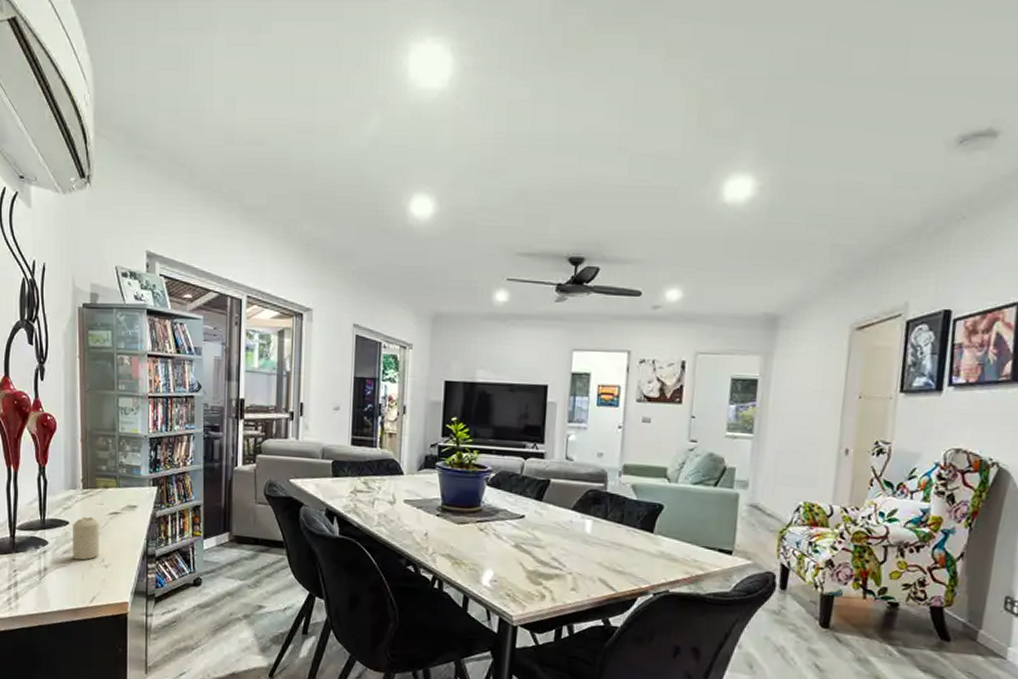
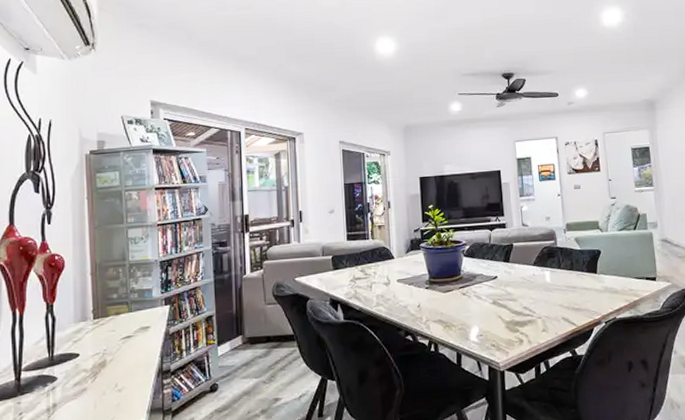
candle: present [73,516,99,560] -> none [84,344,112,390]

